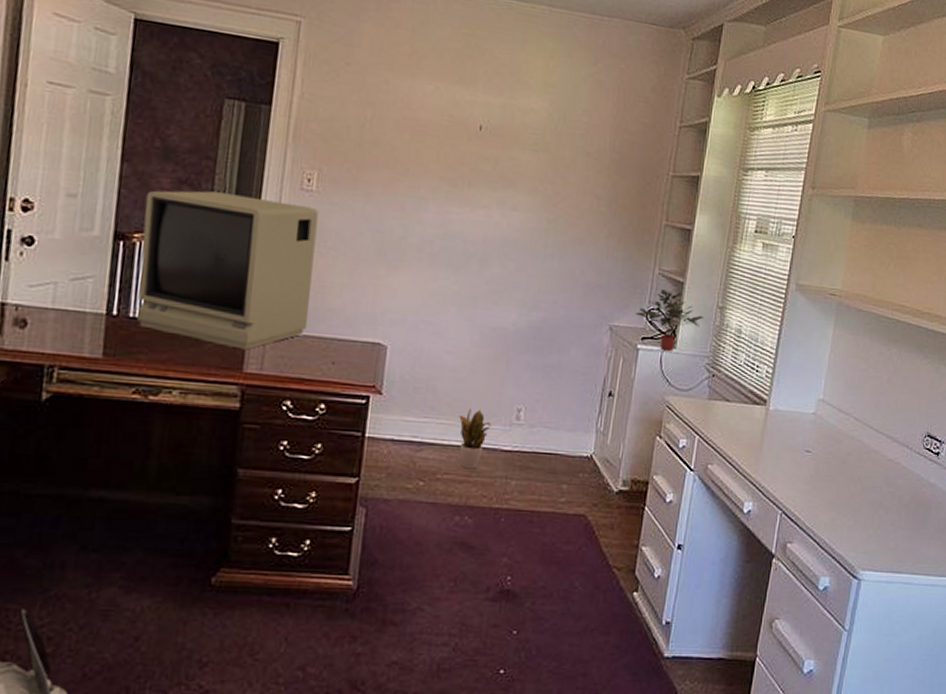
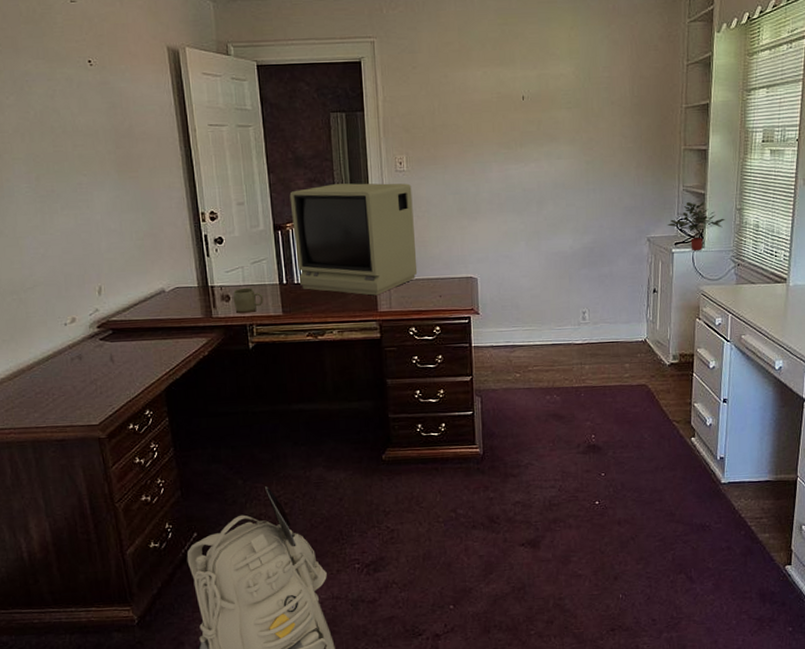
mug: none [30,311,79,350] -> present [232,287,264,314]
potted plant: present [459,408,492,470] -> none [539,315,565,361]

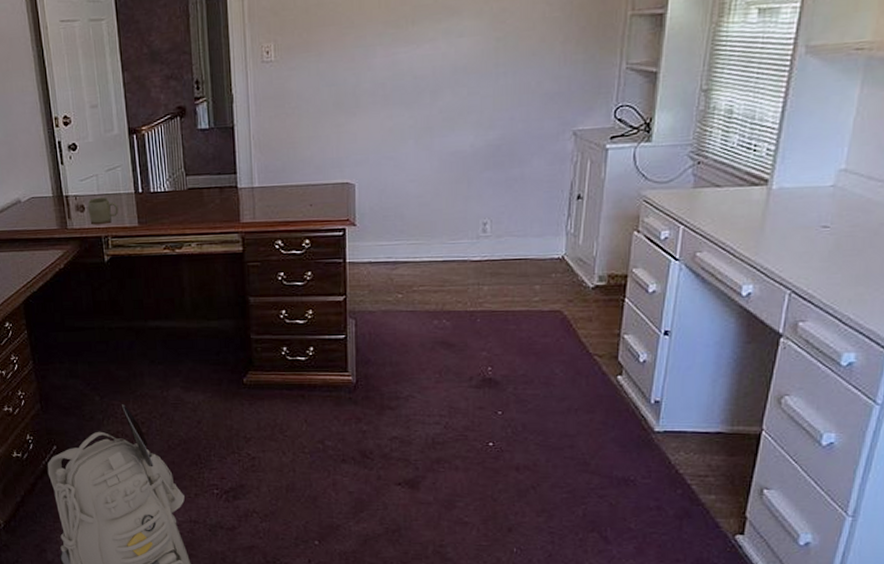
monitor: present [289,183,418,296] -> none [145,75,285,205]
potted plant: present [667,202,725,250] -> none [601,82,684,145]

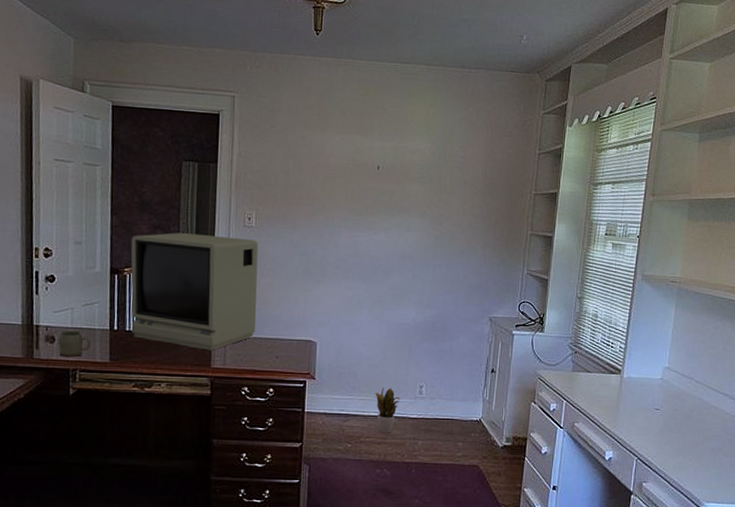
monitor: none [145,75,285,205] -> present [130,233,258,351]
potted plant: none [428,227,460,280] -> present [375,387,401,433]

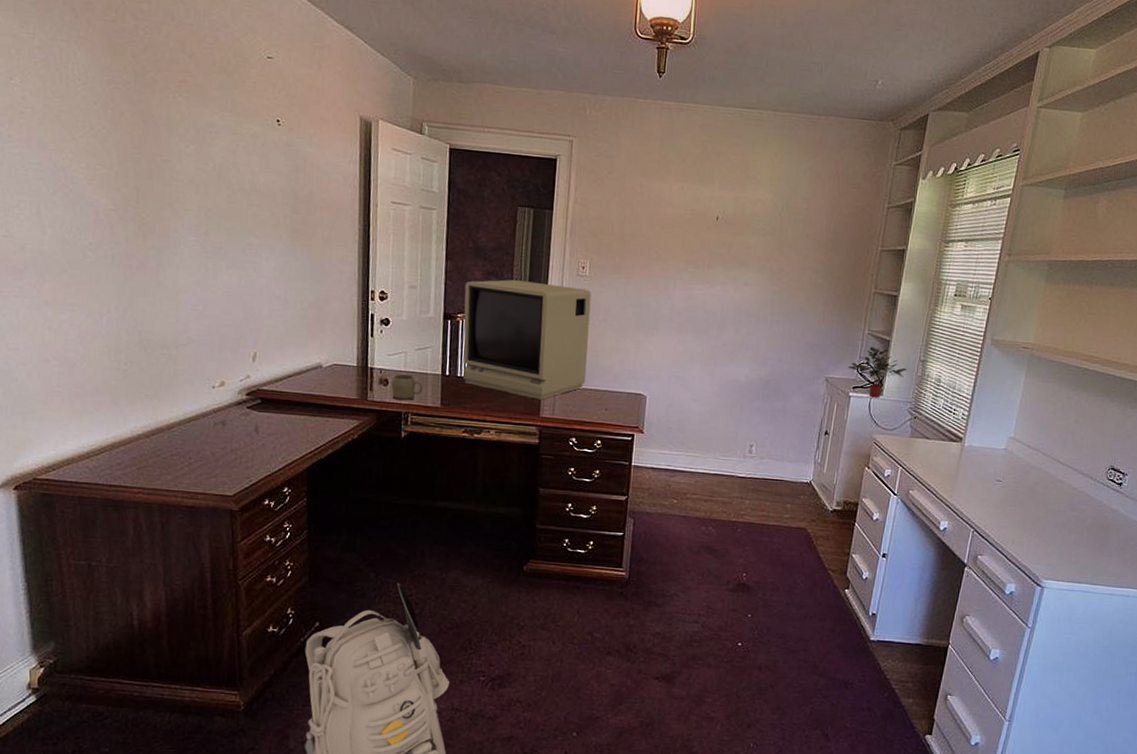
potted plant: present [375,387,401,433] -> none [703,444,730,491]
potted plant: none [509,286,565,334] -> present [847,347,907,397]

